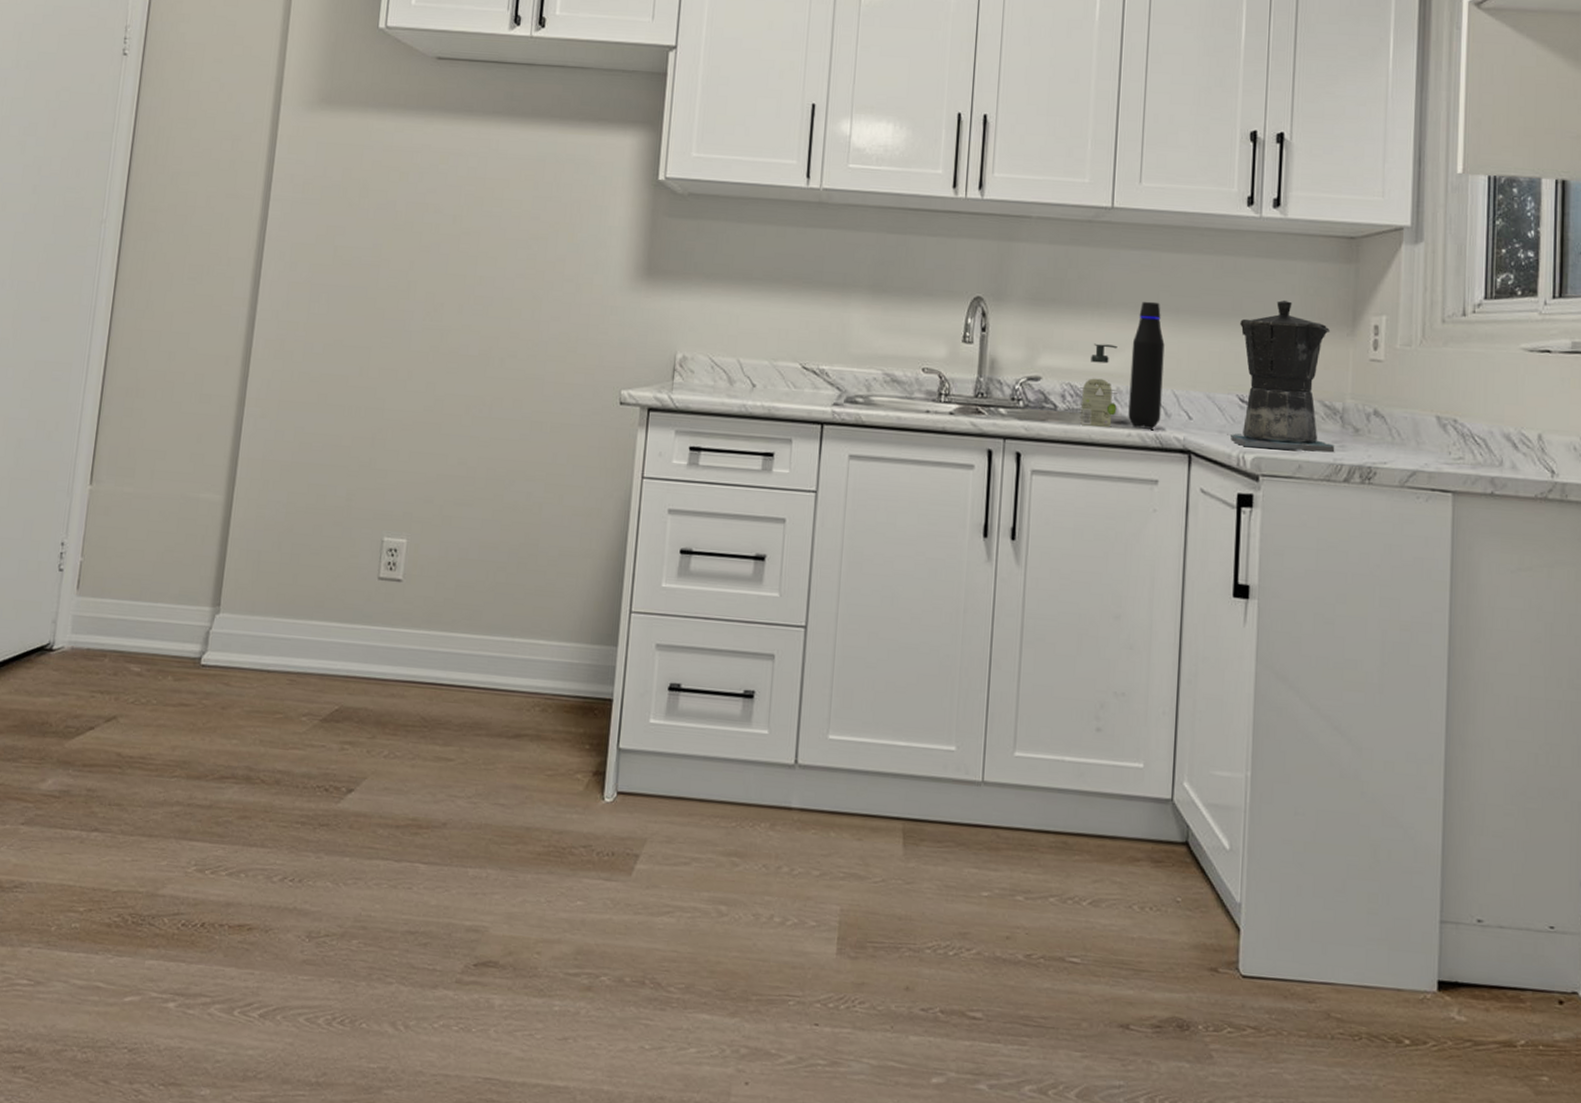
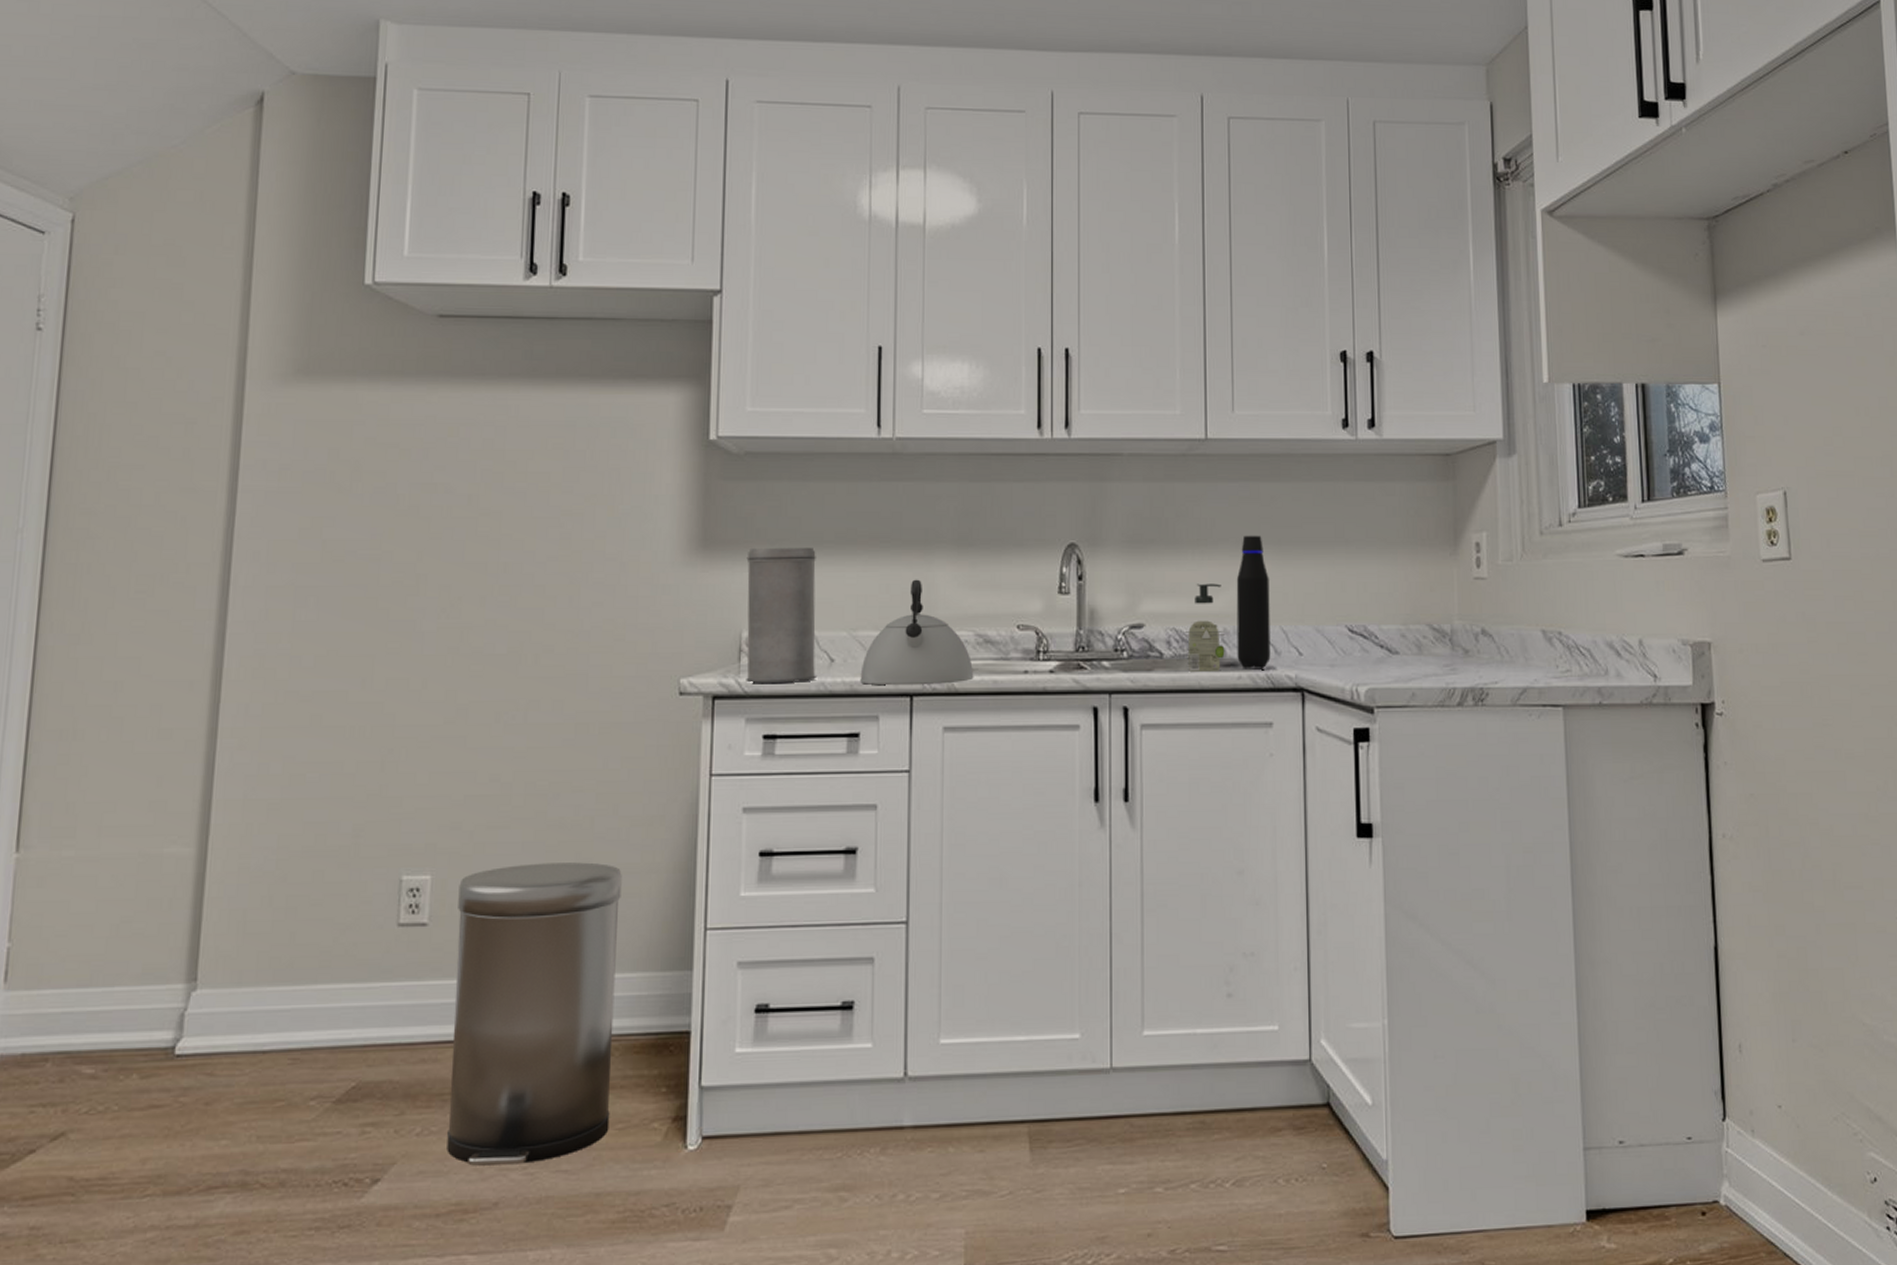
pedal bin: none [407,538,563,794] -> present [447,862,622,1166]
canister: none [677,279,746,403] -> present [746,547,816,684]
kettle: none [777,318,880,416] -> present [860,579,974,686]
coffee maker: present [1228,300,1335,453] -> none [1340,524,1447,679]

